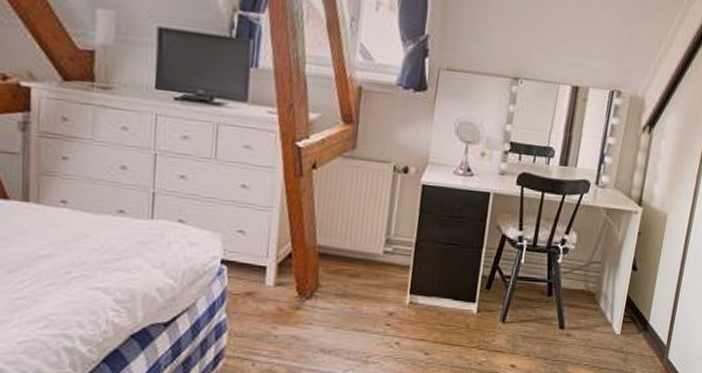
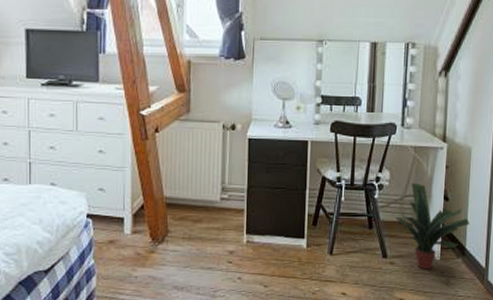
potted plant: none [578,248,656,344] -> present [395,183,469,270]

